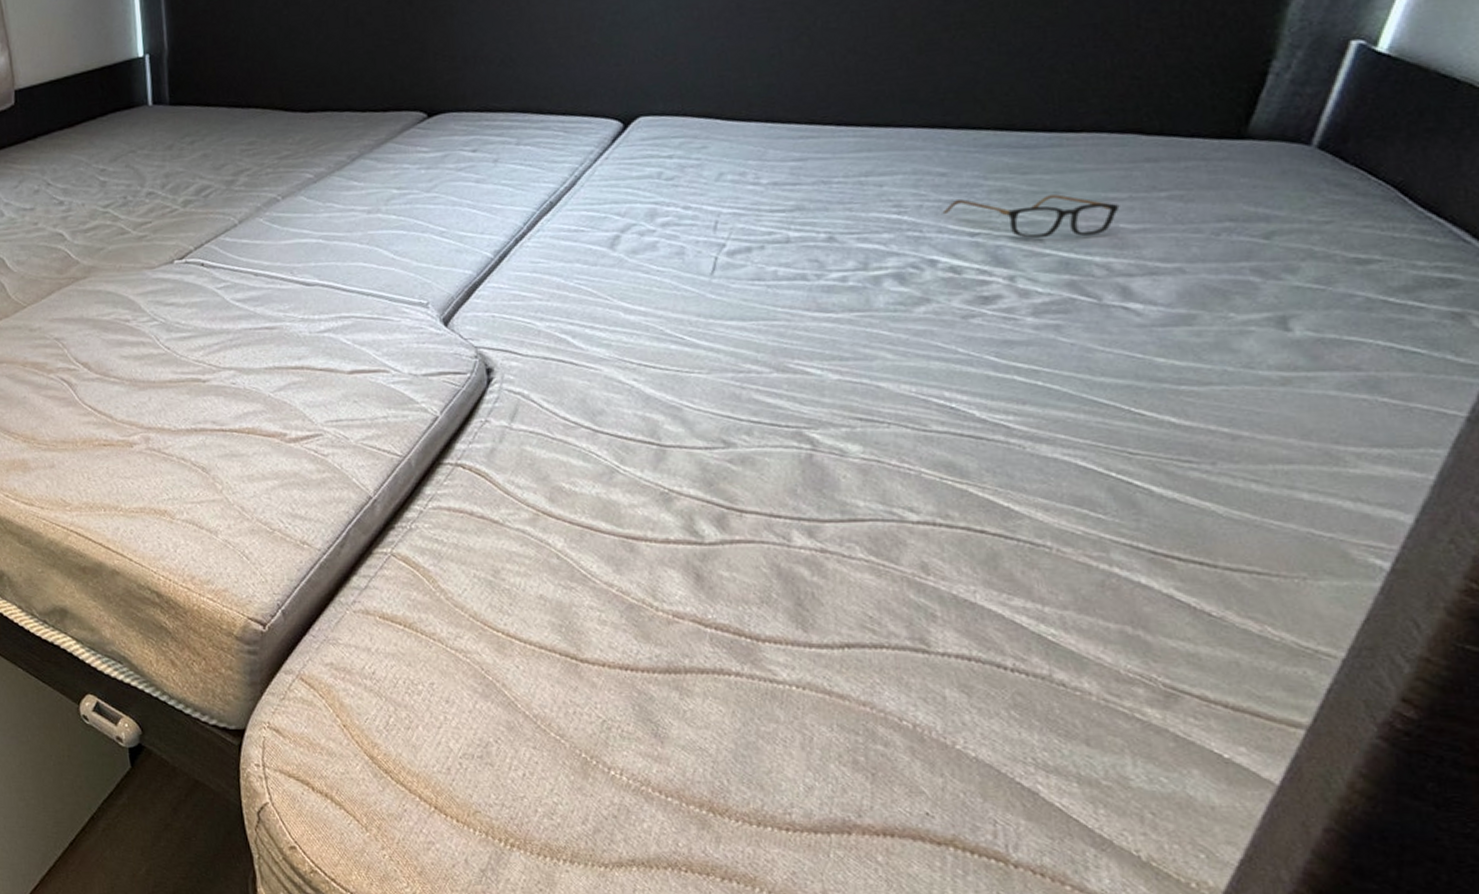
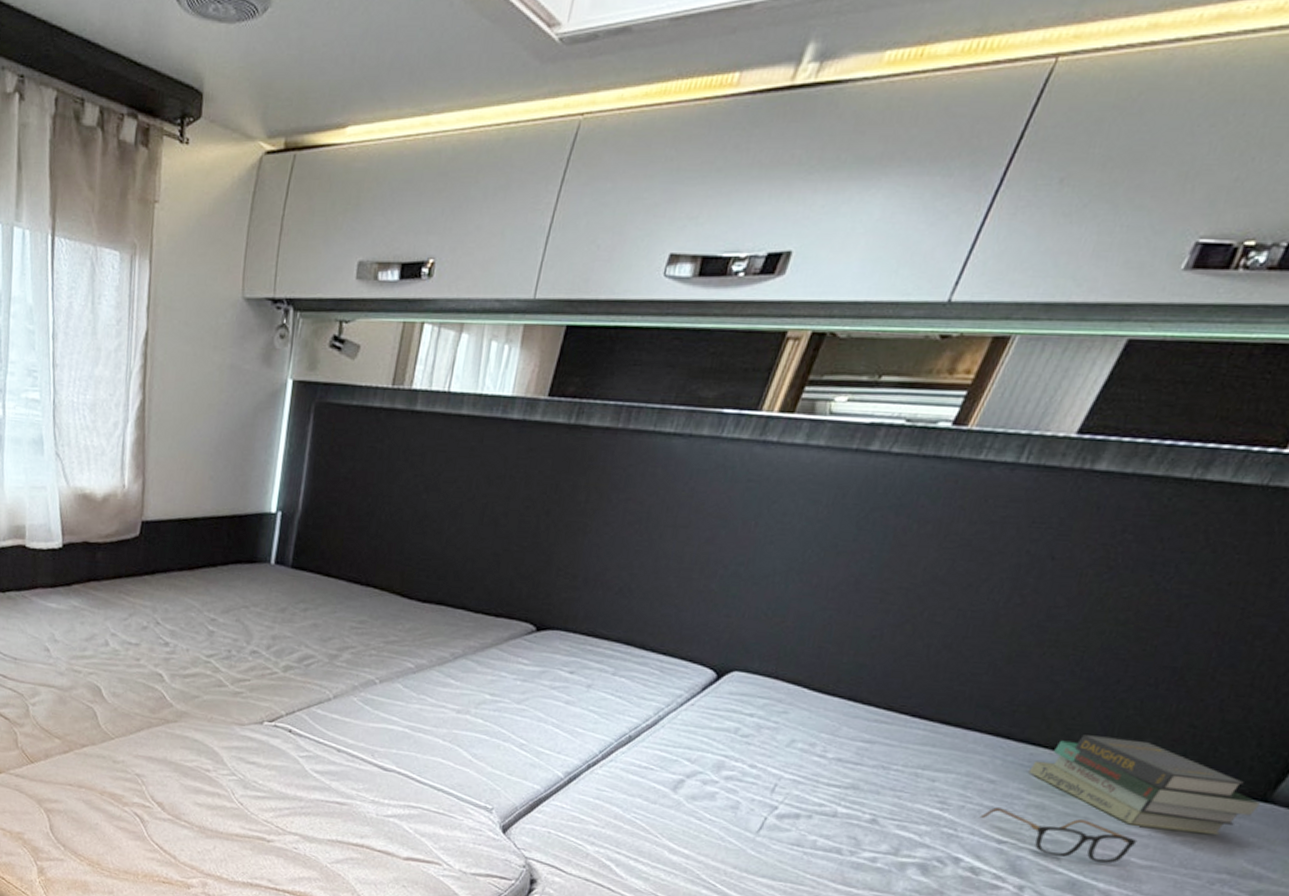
books: none [978,103,1237,191] -> present [1028,735,1260,835]

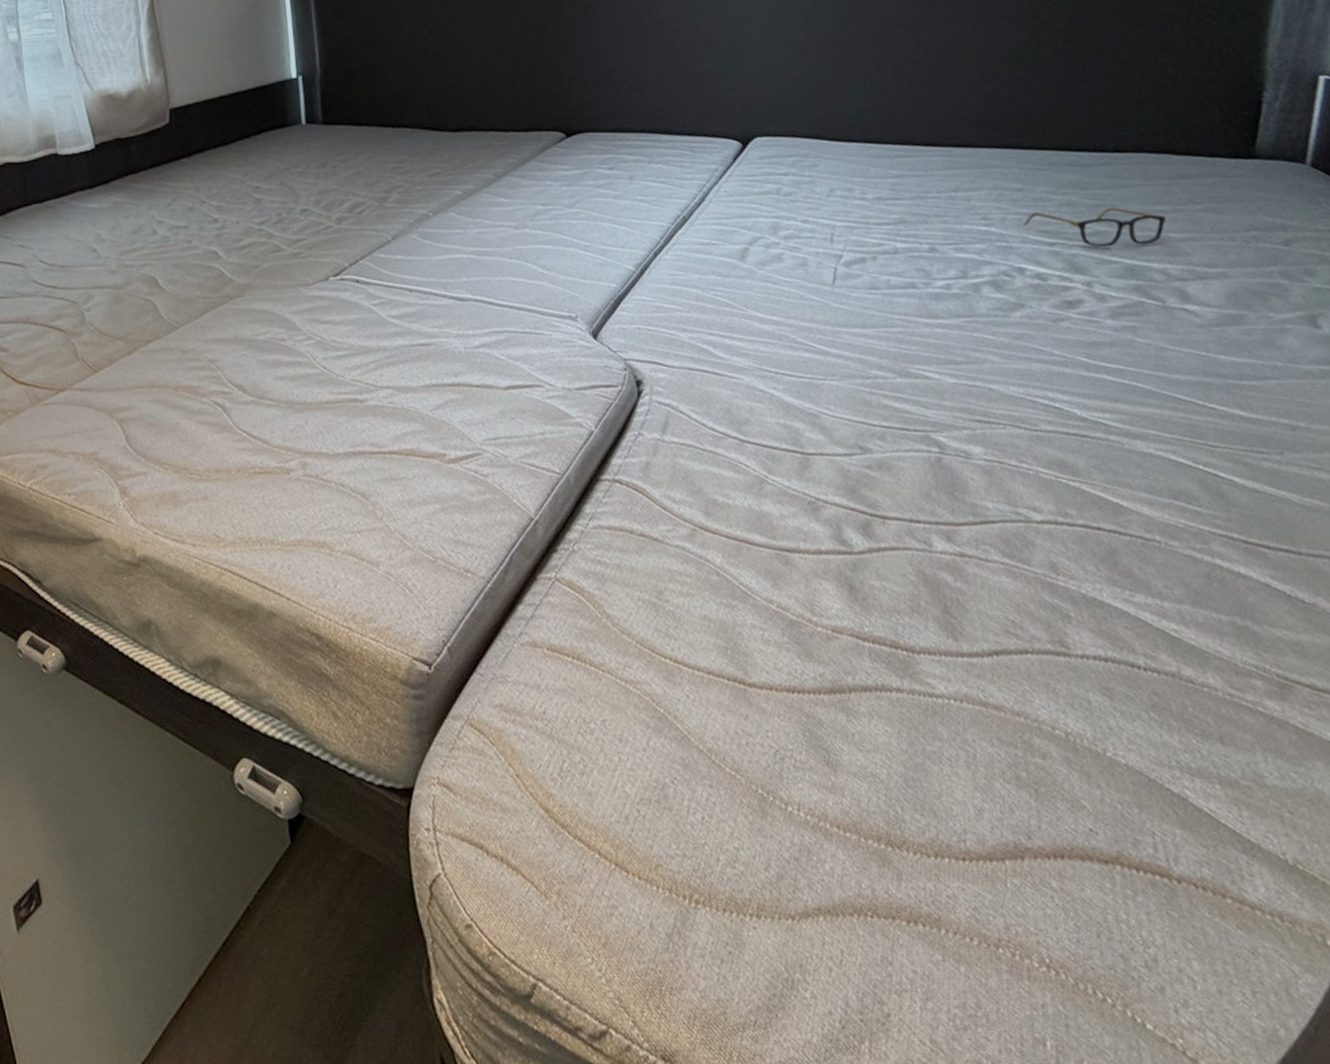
books: present [1028,735,1260,835] -> none [1045,127,1250,204]

